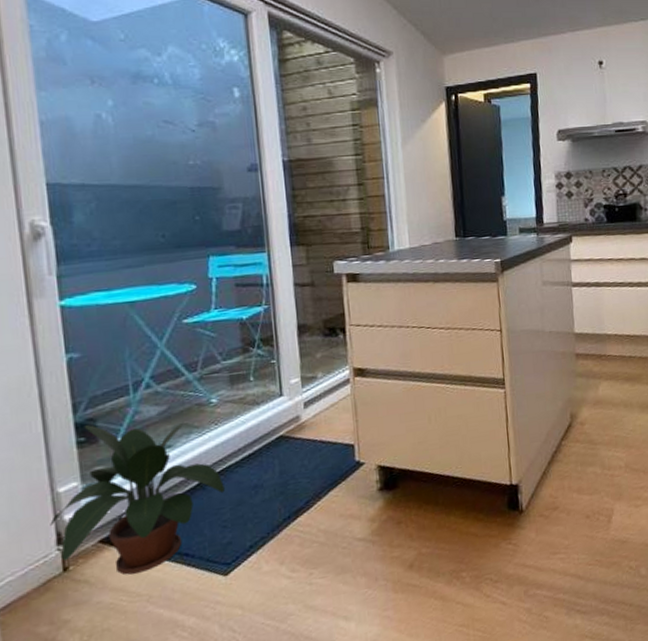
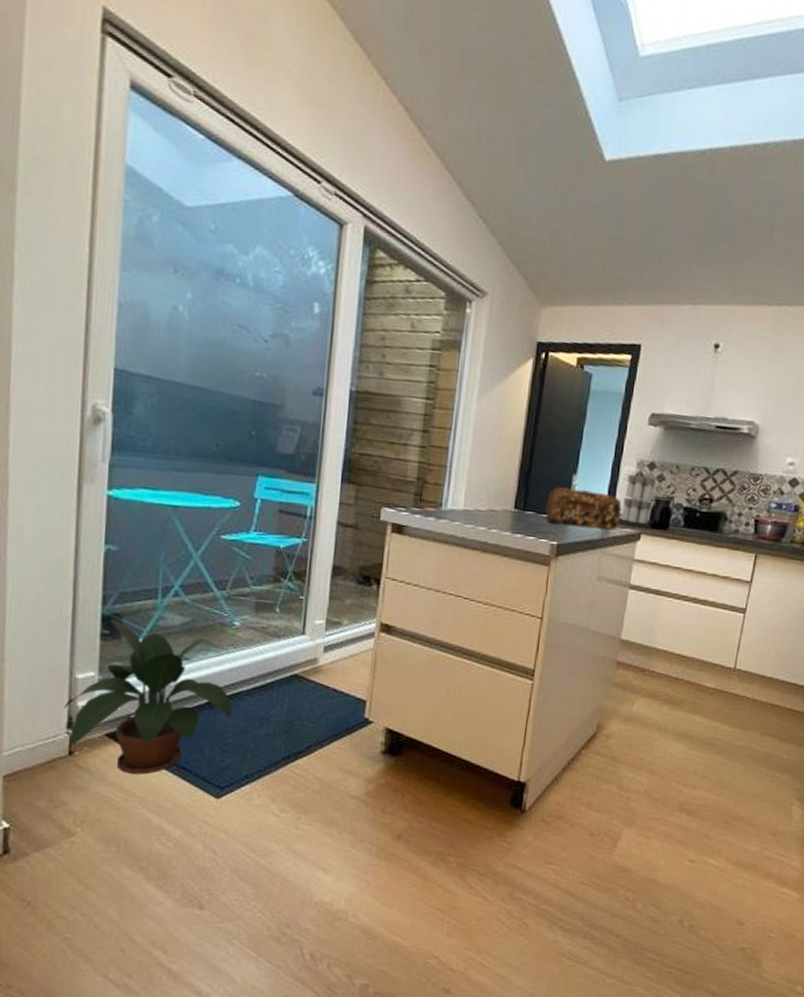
bread loaf: none [483,207,551,245] -> present [545,487,622,531]
spice rack: none [550,179,577,232] -> present [618,468,657,528]
jar: none [574,200,596,230] -> present [648,496,676,531]

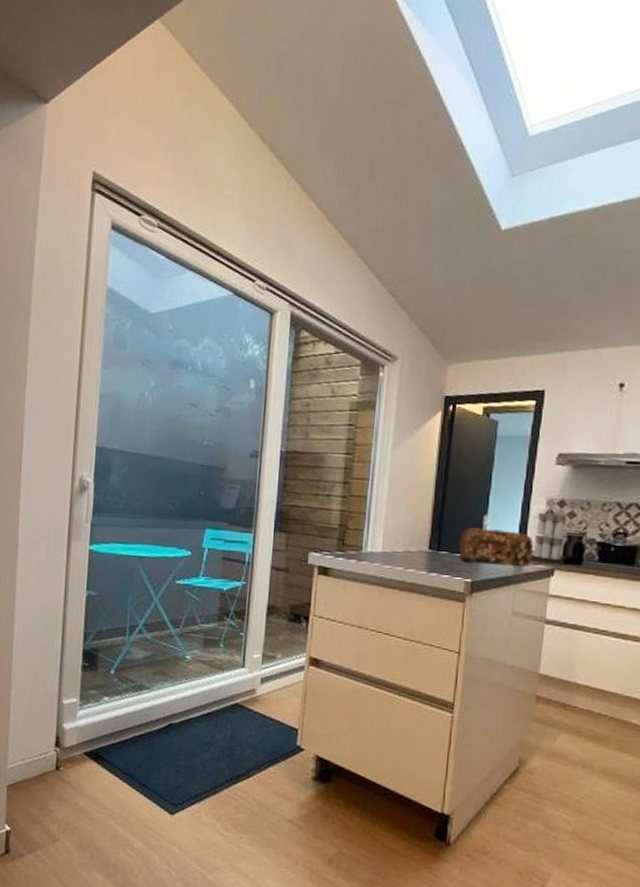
potted plant: present [64,619,232,775] -> none [53,653,184,790]

